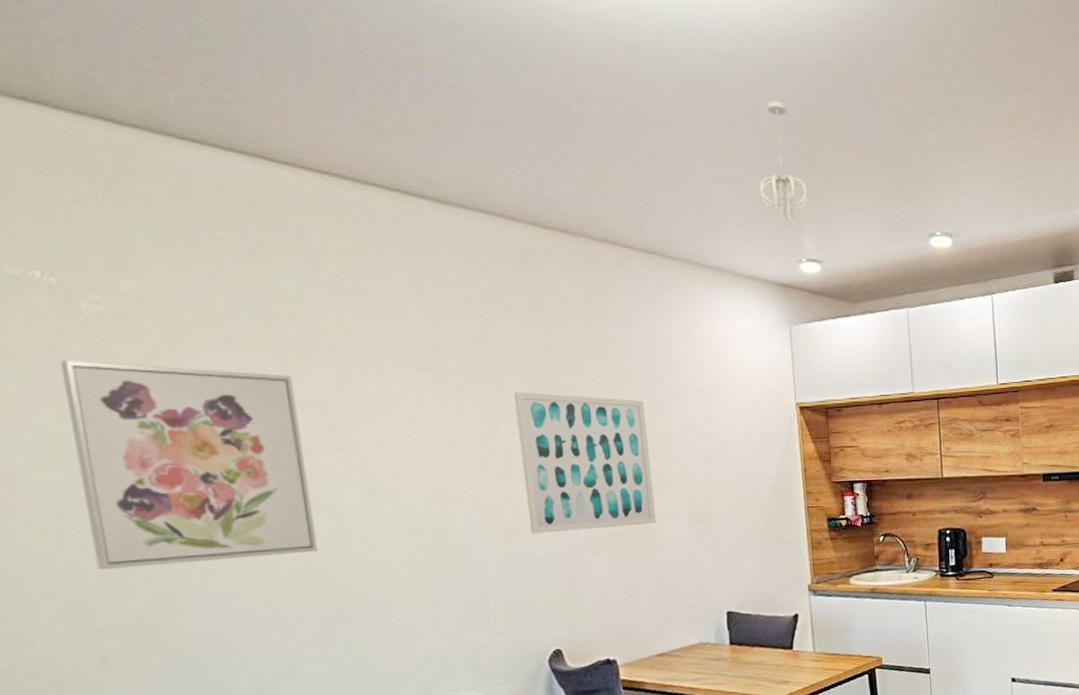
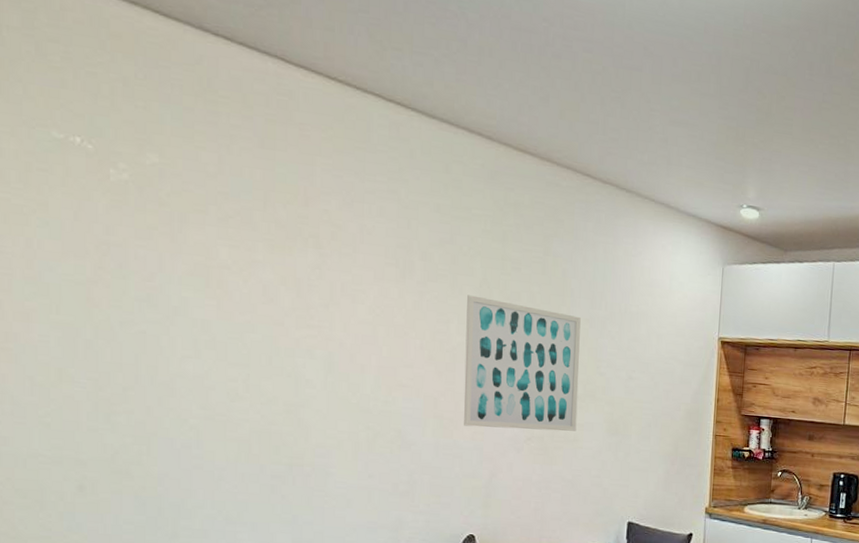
wall art: present [59,359,318,570] -> none [84,217,277,416]
pendant light: present [760,100,808,222] -> none [714,56,757,169]

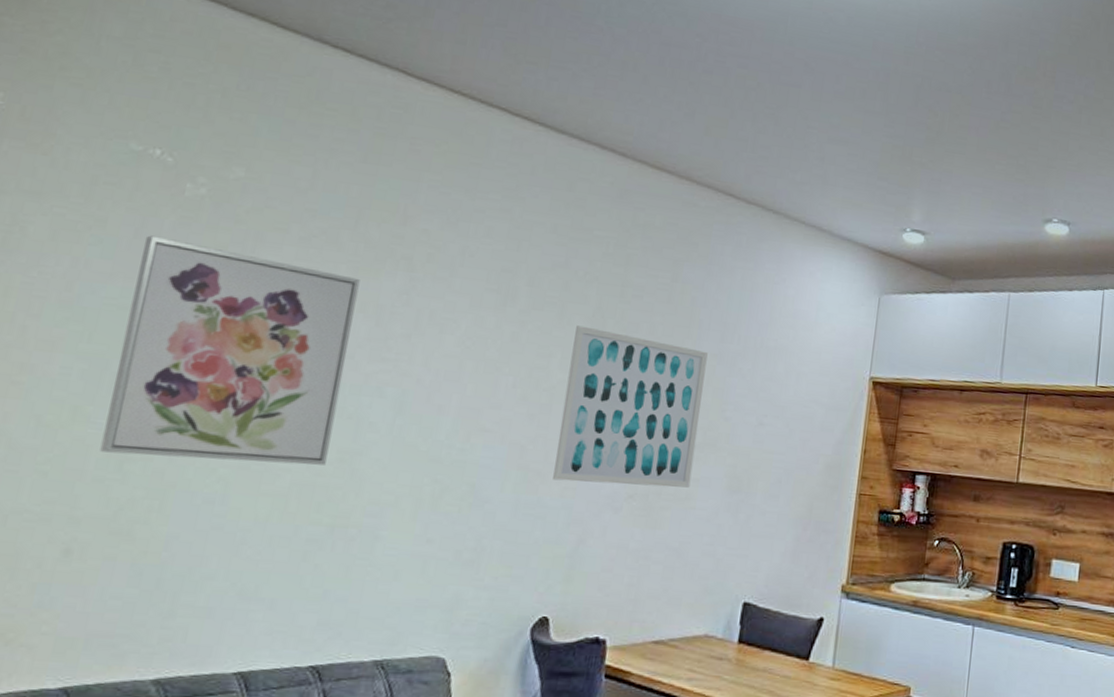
wall art: none [84,217,277,416] -> present [99,235,360,465]

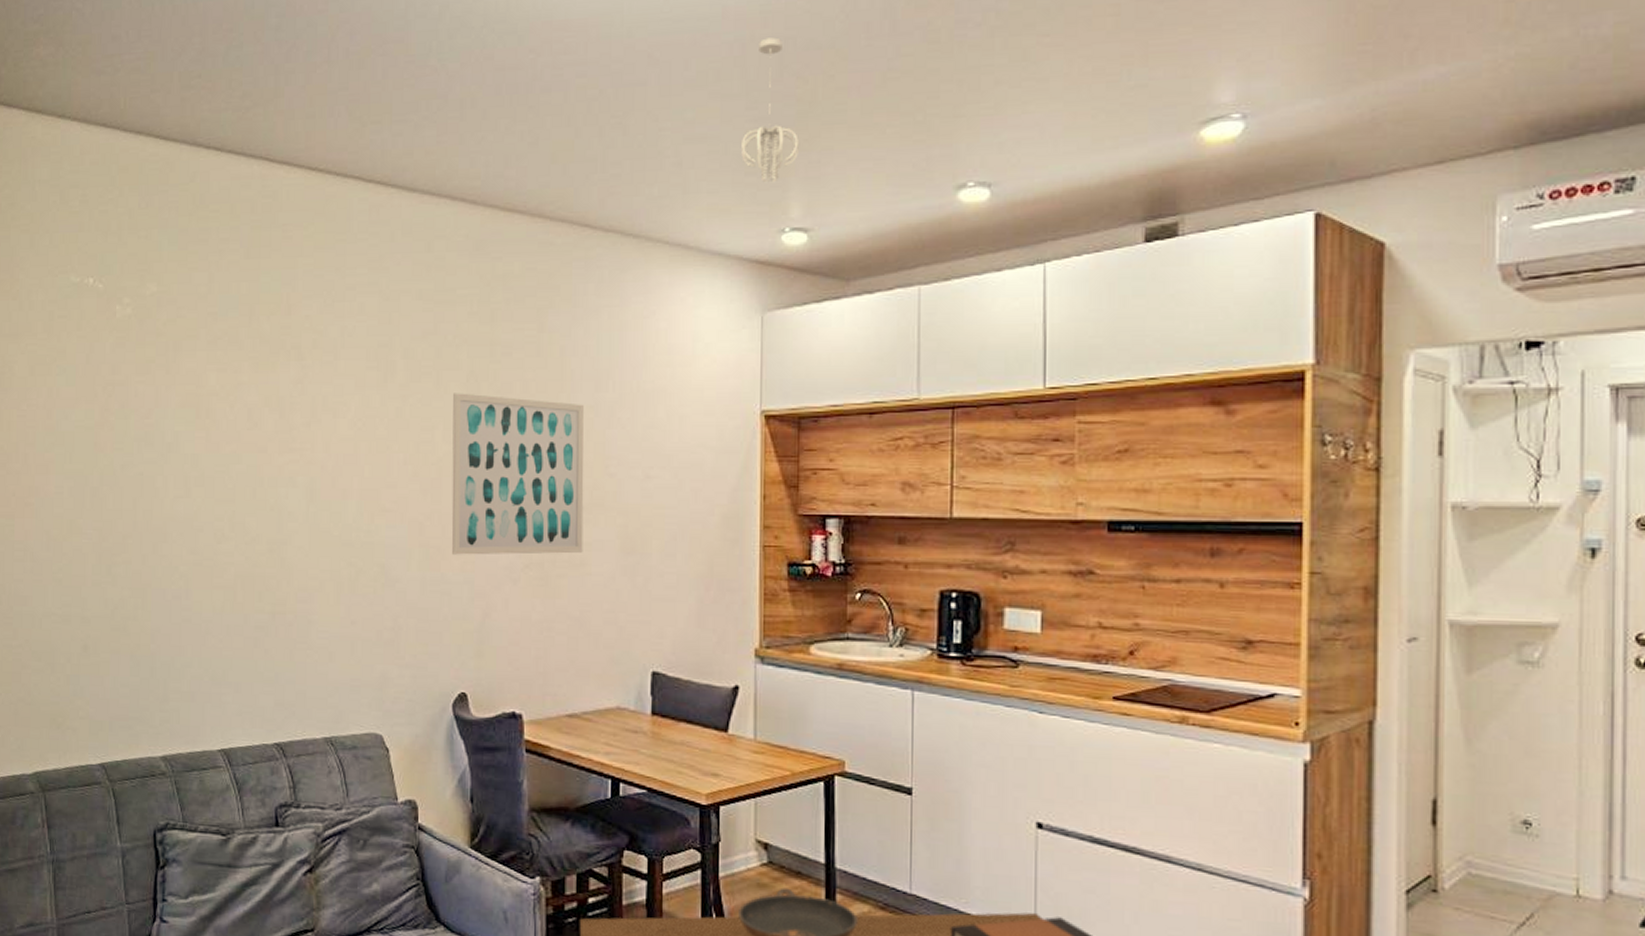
wall art: present [99,235,360,465] -> none [93,359,261,559]
pendant light: none [876,73,925,190] -> present [741,37,799,183]

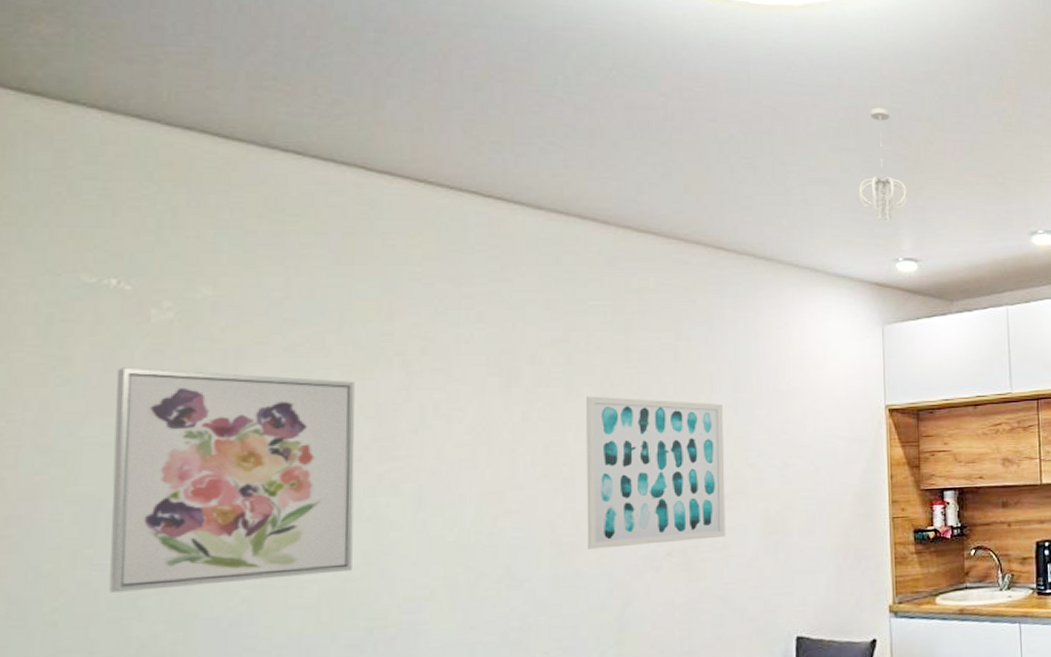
wall art: none [93,359,261,559] -> present [109,367,355,593]

